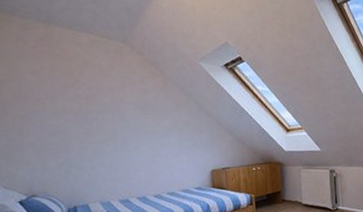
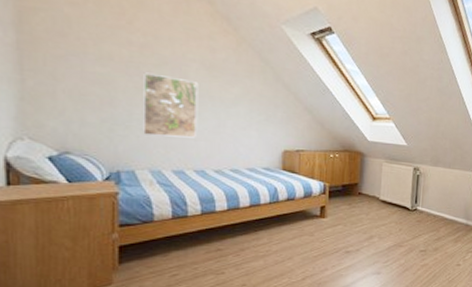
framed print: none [90,119,137,172] -> present [143,72,199,138]

